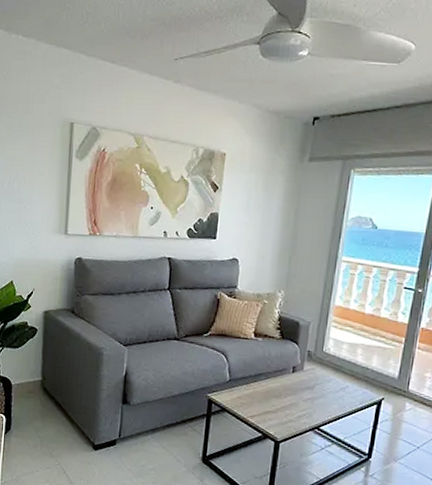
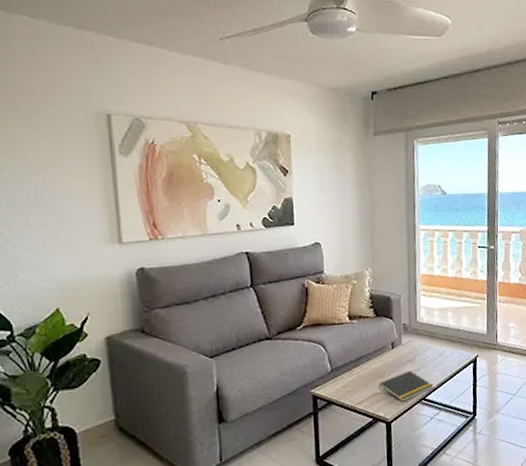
notepad: none [272,397,330,426] -> present [378,370,434,402]

